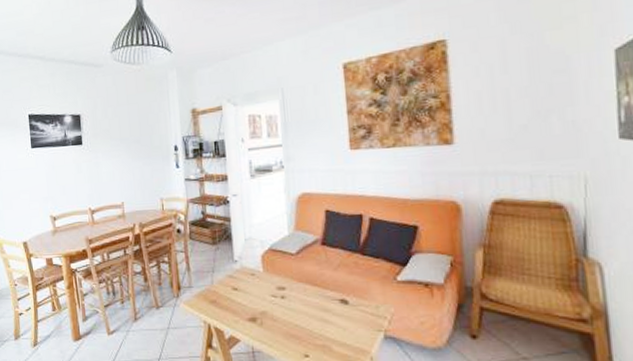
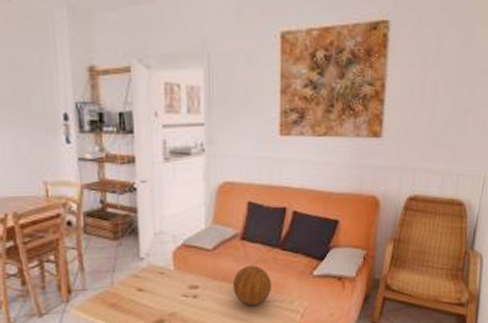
decorative sphere: none [316,269,355,308] -> present [232,265,271,305]

